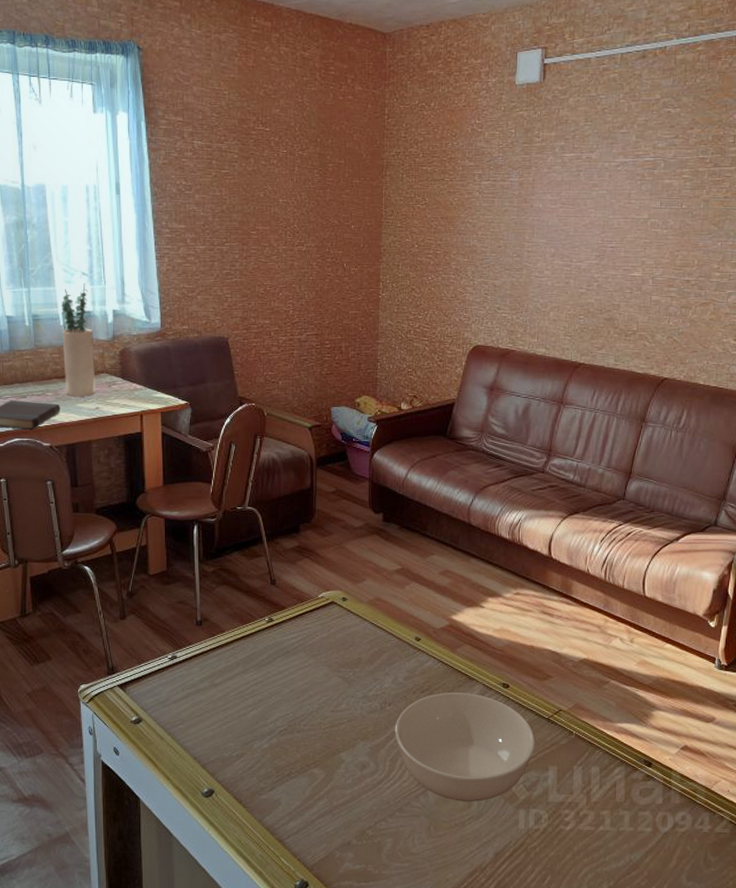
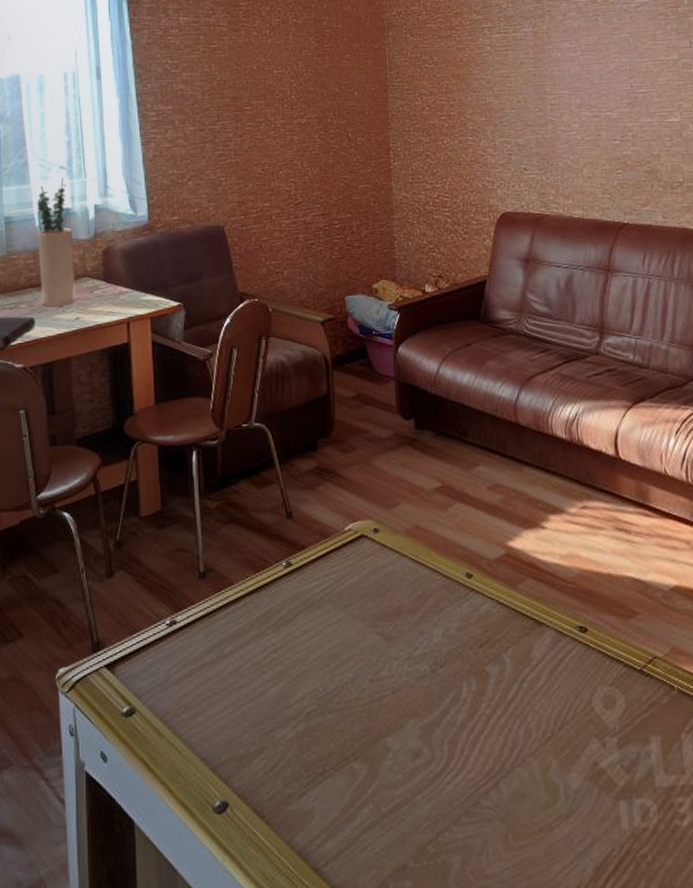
bowl: present [395,692,536,802] -> none [450,642,629,795]

